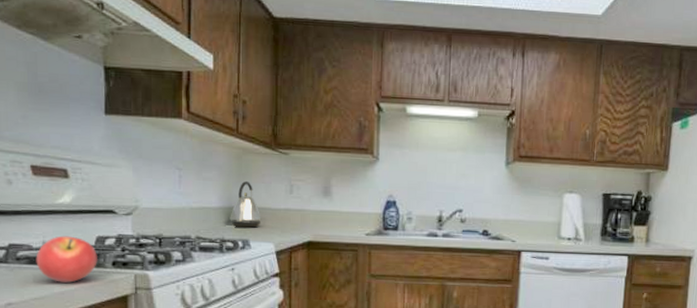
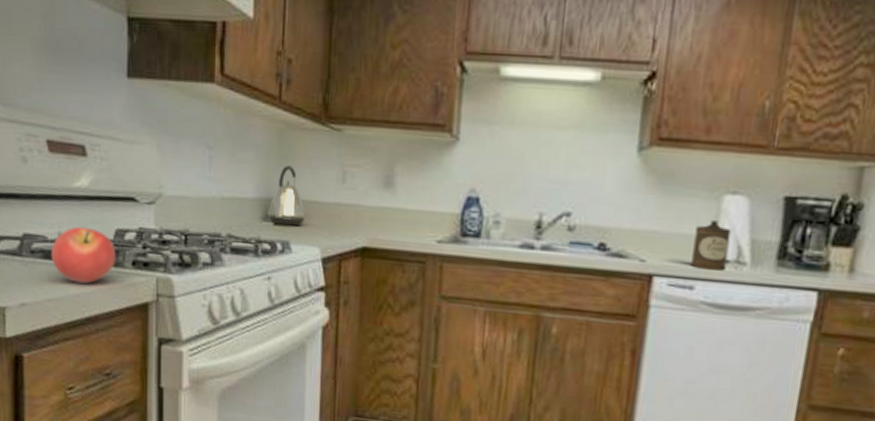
canister: none [546,211,571,246] -> present [691,220,732,272]

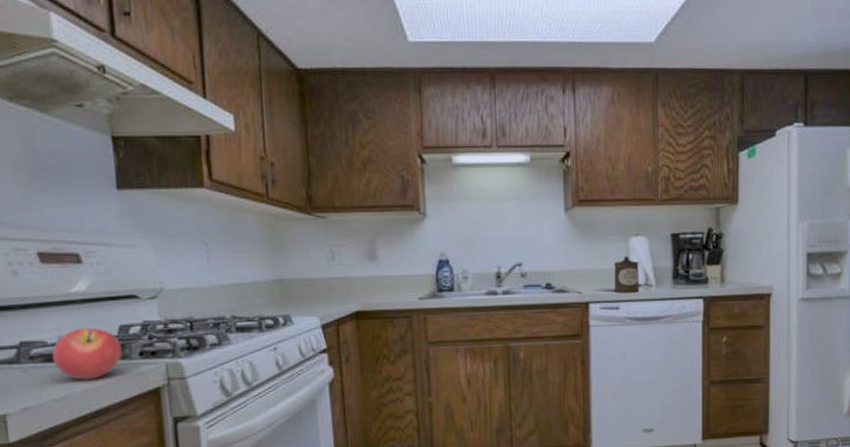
kettle: present [267,166,306,227] -> none [267,251,303,303]

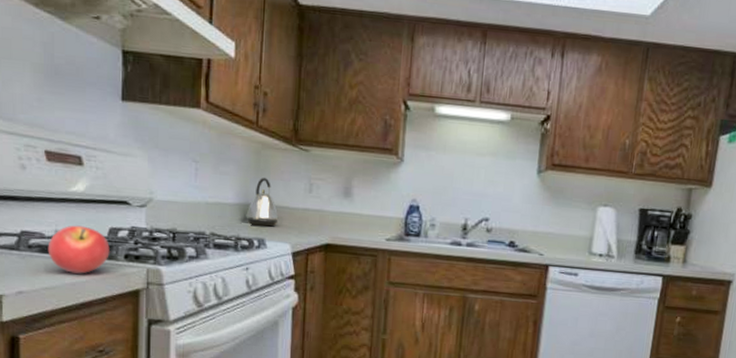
kettle: none [267,251,303,303] -> present [246,178,279,227]
canister: present [614,256,639,294] -> none [576,225,604,263]

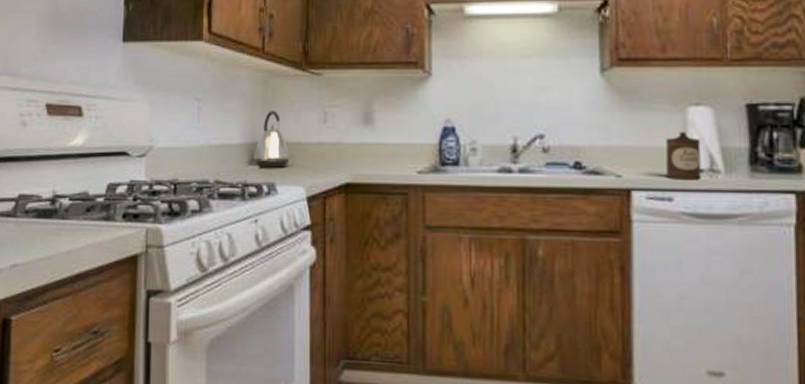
fruit: present [48,225,111,274] -> none [44,183,108,240]
canister: none [576,225,604,263] -> present [666,132,701,182]

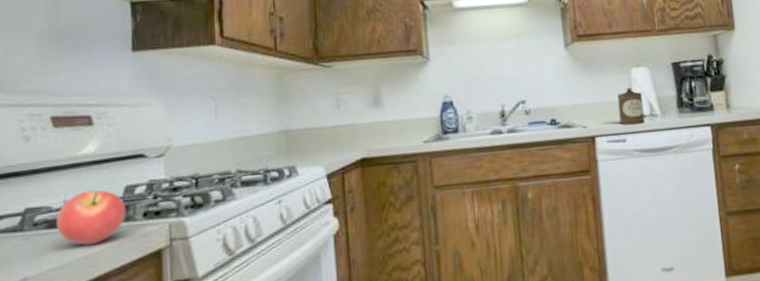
fruit: none [44,183,108,240] -> present [56,189,128,245]
kettle: present [253,111,290,169] -> none [273,102,308,154]

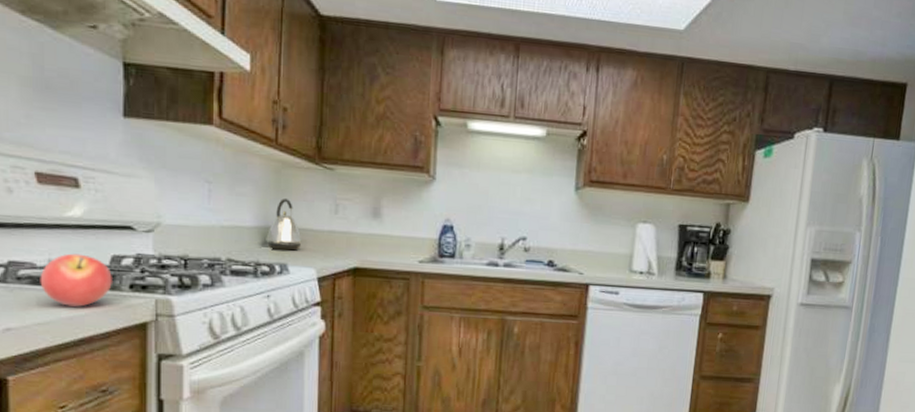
kettle: none [273,102,308,154] -> present [266,199,302,251]
canister: present [617,88,645,126] -> none [616,242,644,281]

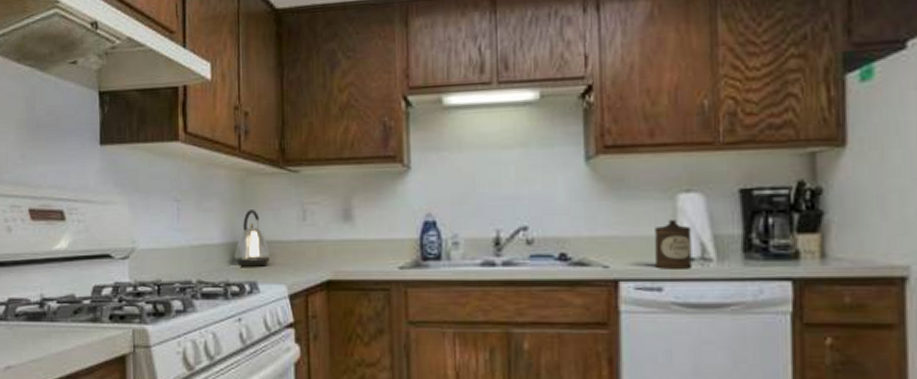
fruit: present [40,253,114,307] -> none [33,287,95,341]
canister: none [616,242,644,281] -> present [655,220,692,271]

